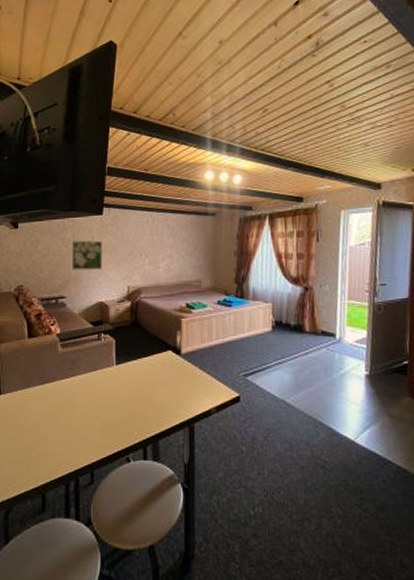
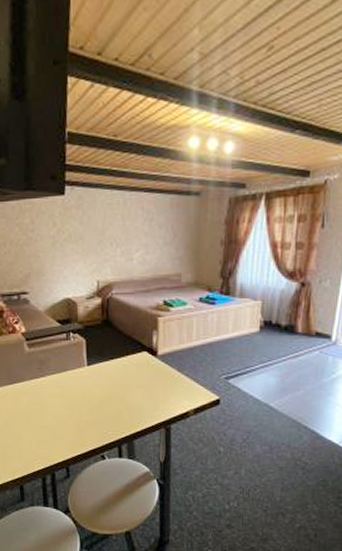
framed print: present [71,240,103,270] -> none [30,226,68,262]

